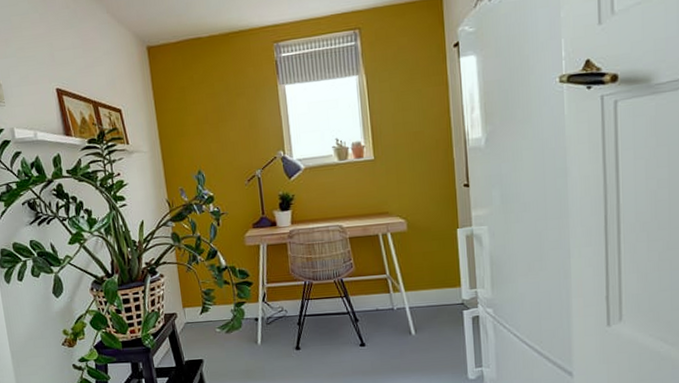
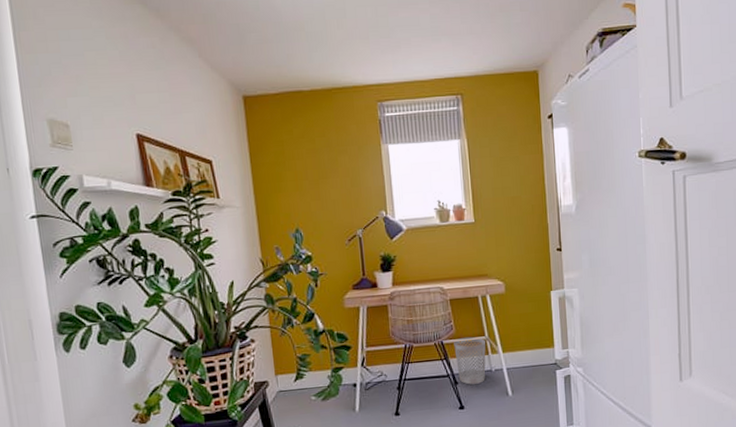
wastebasket: none [354,275,387,323] -> present [454,337,486,385]

